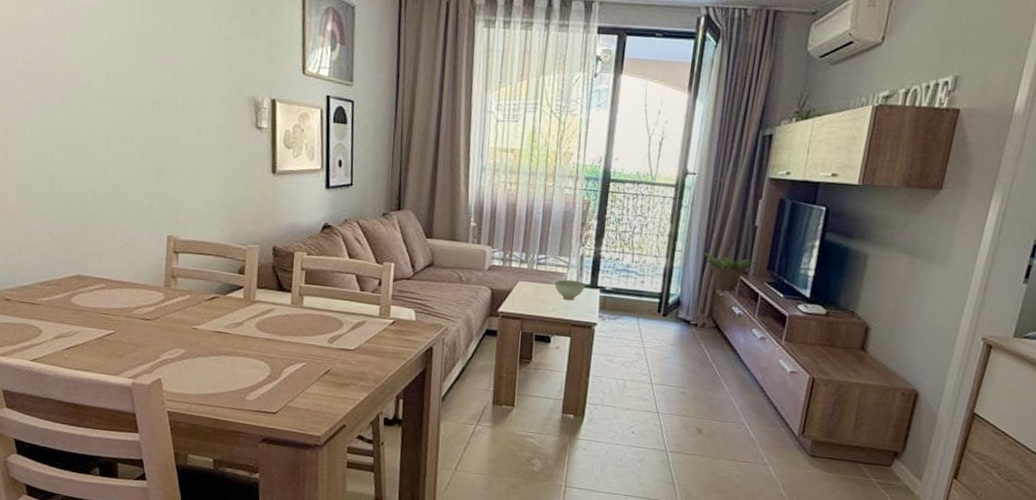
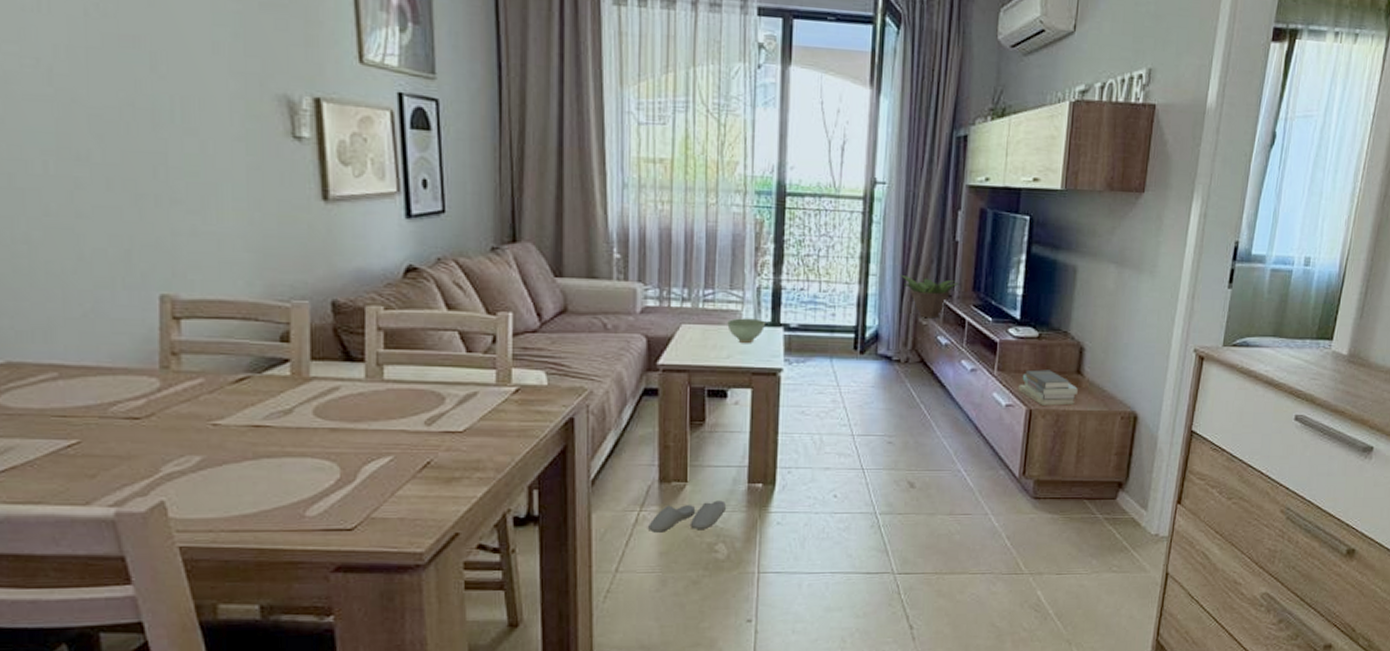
slippers: none [482,423,543,446] -> present [648,500,726,533]
books: none [804,343,861,377] -> present [1019,369,1078,406]

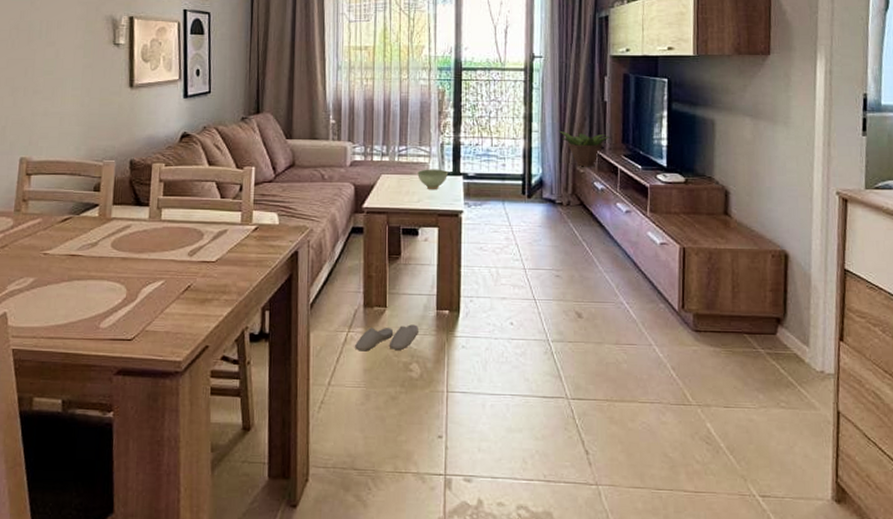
books: present [1019,369,1078,406] -> none [671,211,727,244]

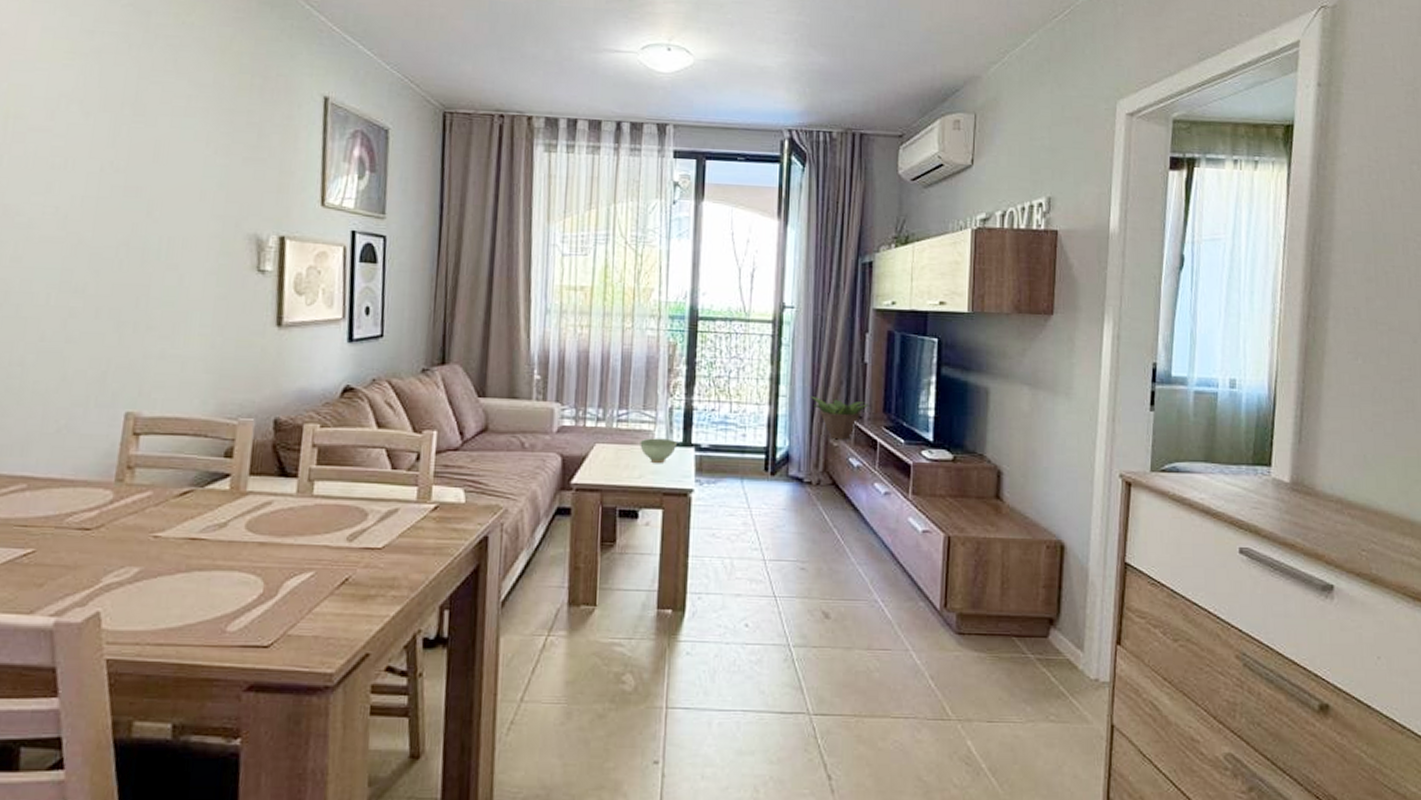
slippers: present [355,324,418,352] -> none [556,626,634,660]

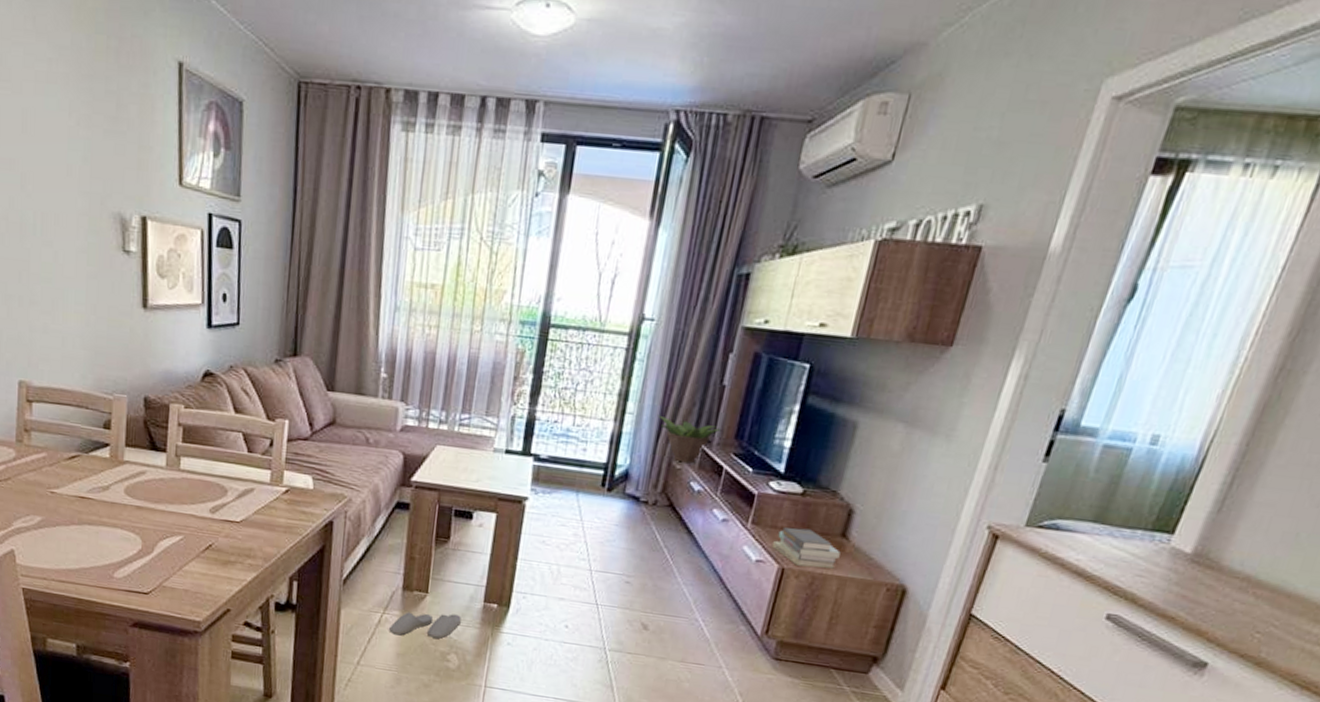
slippers: none [556,626,634,660] -> present [389,612,461,639]
bowl: present [640,438,678,463] -> none [479,444,517,470]
books: none [935,494,998,533] -> present [772,527,841,569]

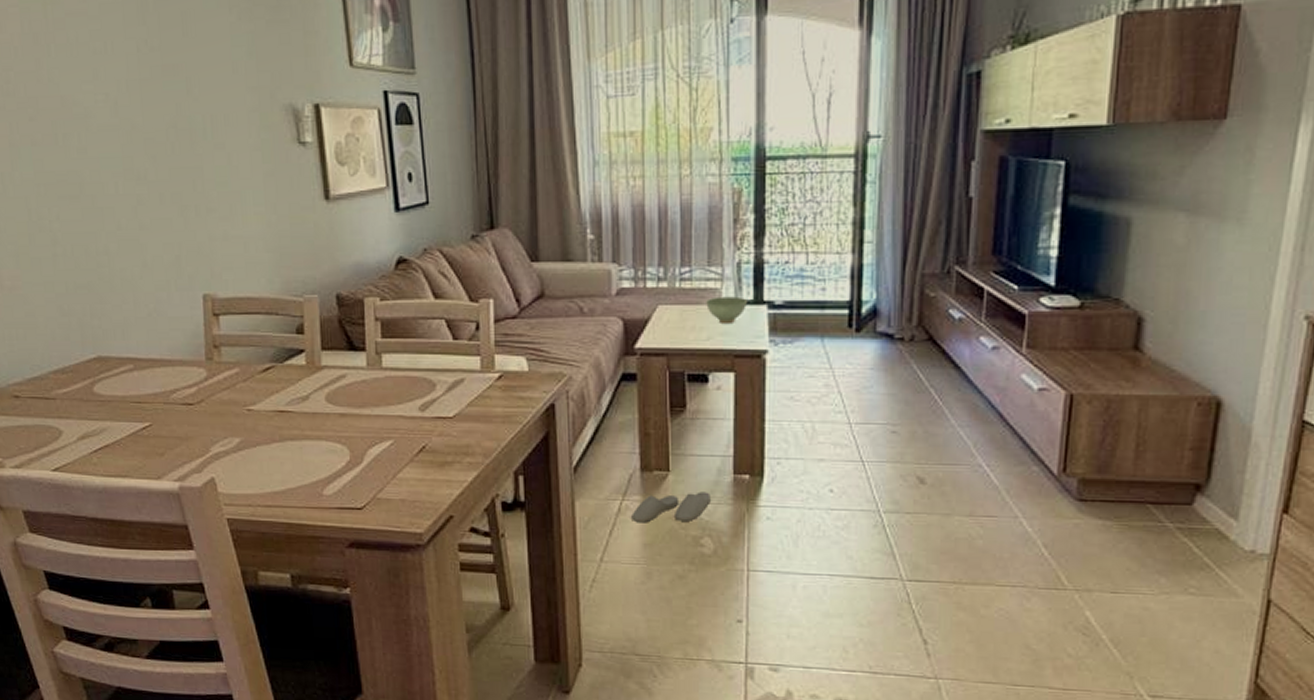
bowl: none [479,444,517,470] -> present [706,296,748,323]
decorative plant: present [658,415,721,464] -> none [901,239,975,289]
books: present [772,527,841,569] -> none [1055,346,1136,389]

